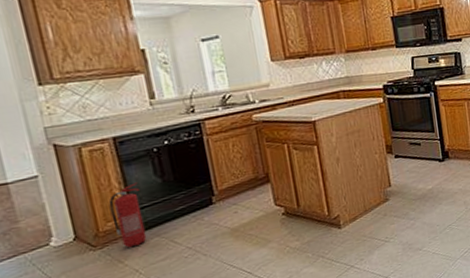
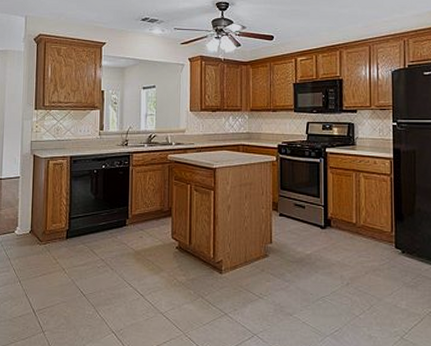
fire extinguisher: present [108,182,147,248] -> none [56,195,78,249]

